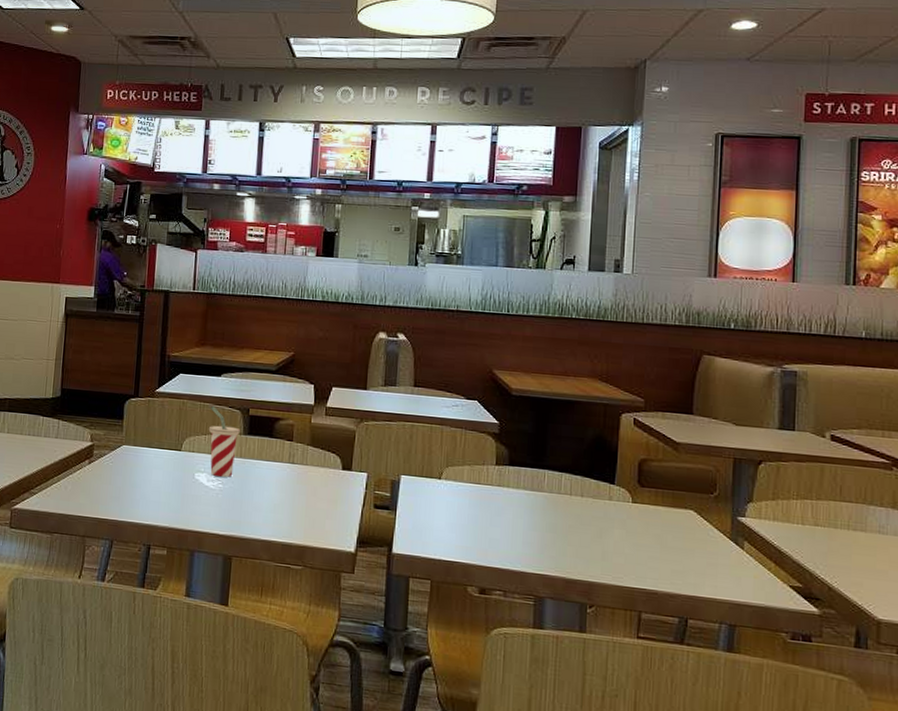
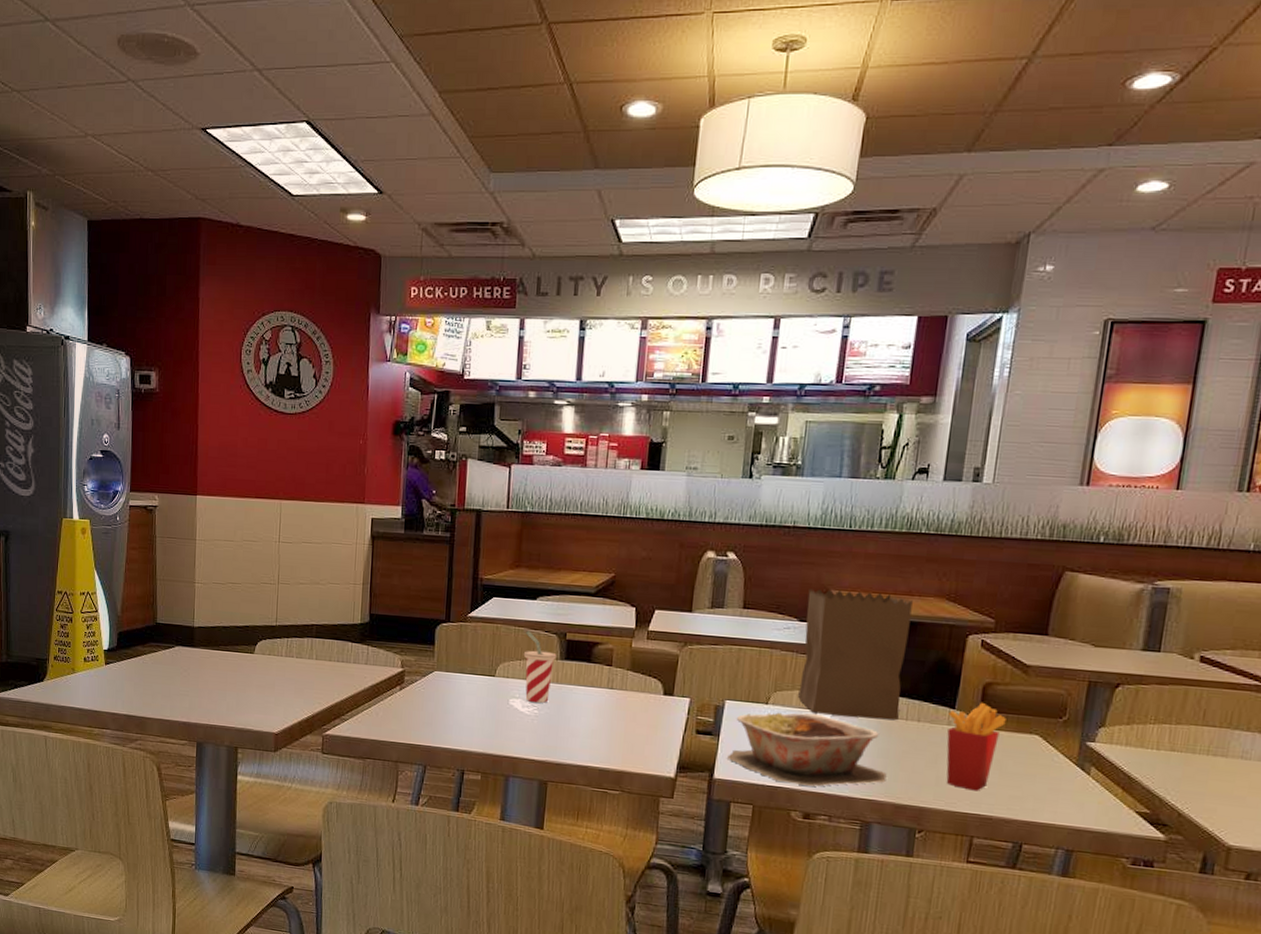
takeout container: none [405,487,556,561] -> present [727,712,887,787]
paper bag: none [469,368,569,495] -> present [798,588,913,720]
french fries: none [609,477,662,566] -> present [946,702,1006,791]

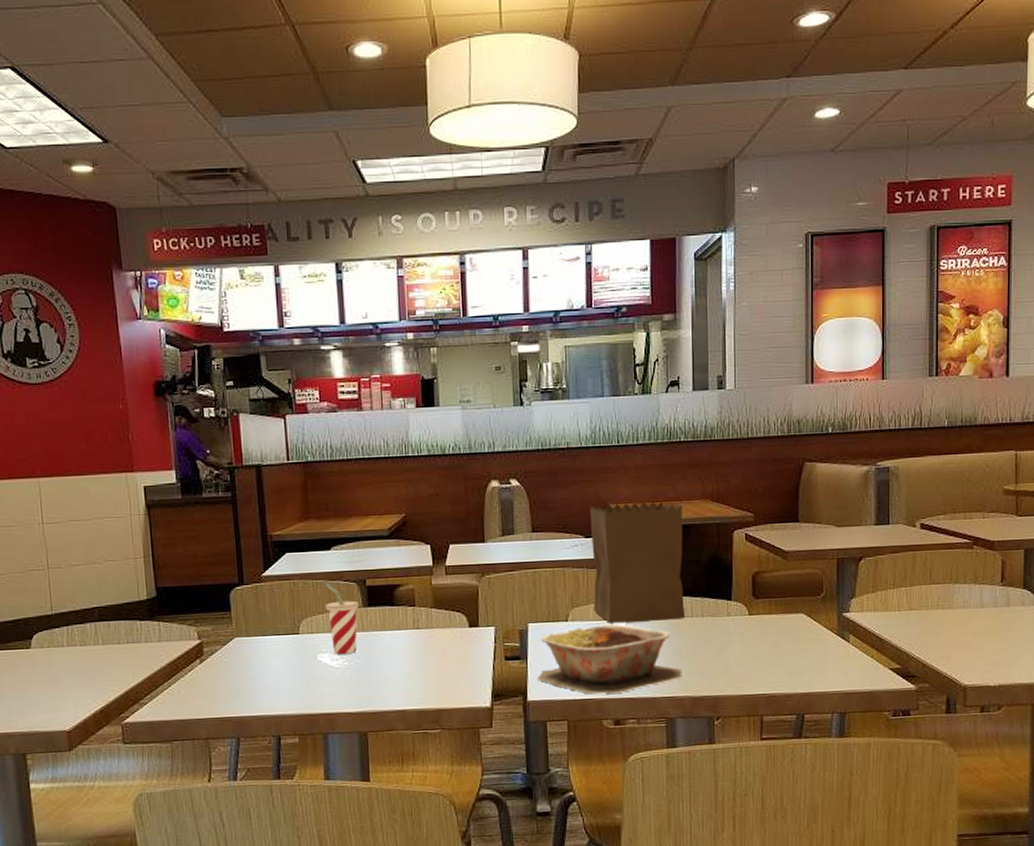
french fries: present [946,702,1006,791] -> none [727,590,775,673]

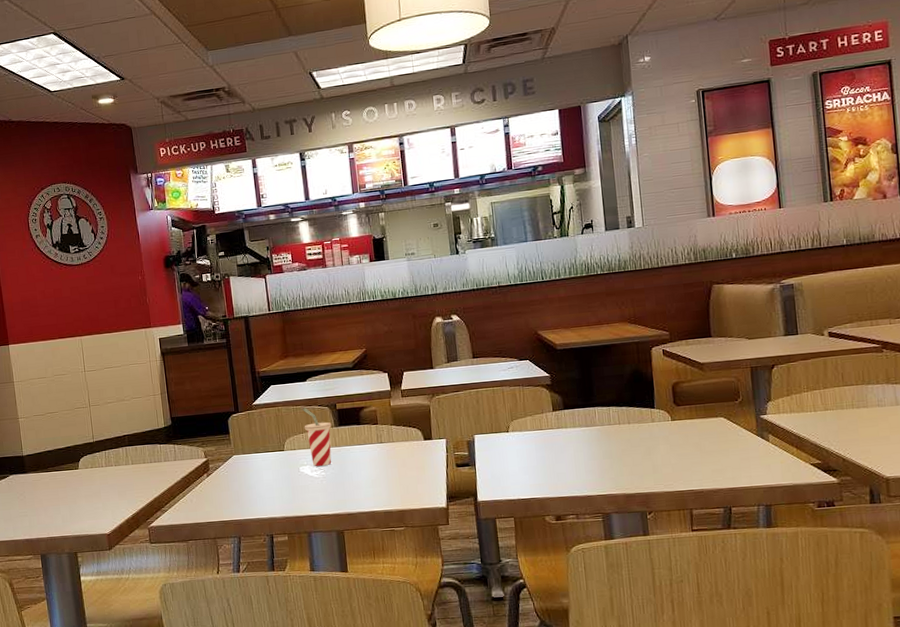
takeout container: present [538,624,682,694] -> none [485,433,614,494]
paper bag: present [589,501,685,623] -> none [521,326,613,432]

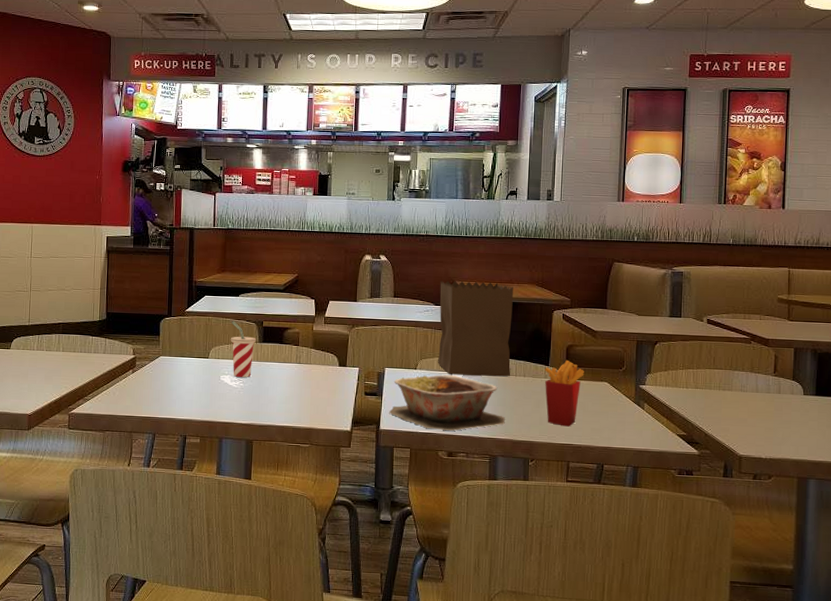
takeout container: none [485,433,614,494] -> present [389,375,505,431]
paper bag: none [521,326,613,432] -> present [438,280,513,377]
french fries: none [650,399,696,472] -> present [544,359,584,427]

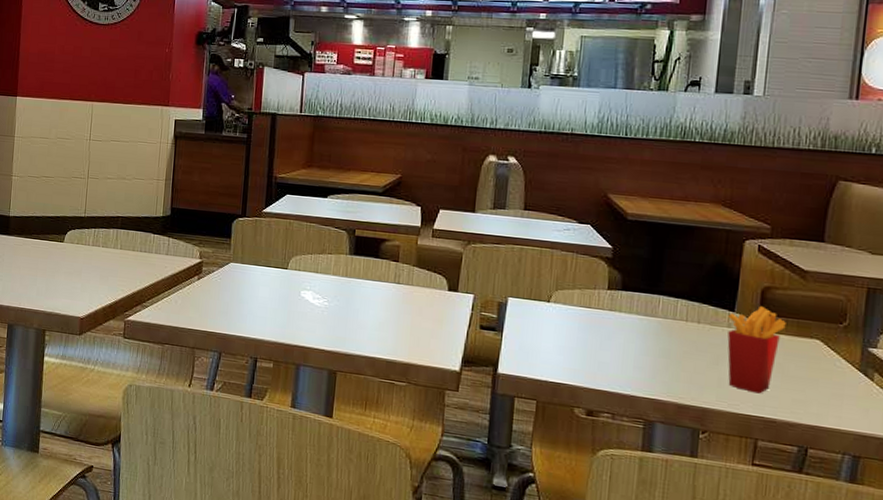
beverage cup: present [230,321,256,377] -> none [314,227,346,296]
takeout container: present [389,375,505,431] -> none [511,310,669,384]
paper bag: present [438,280,513,377] -> none [579,192,689,321]

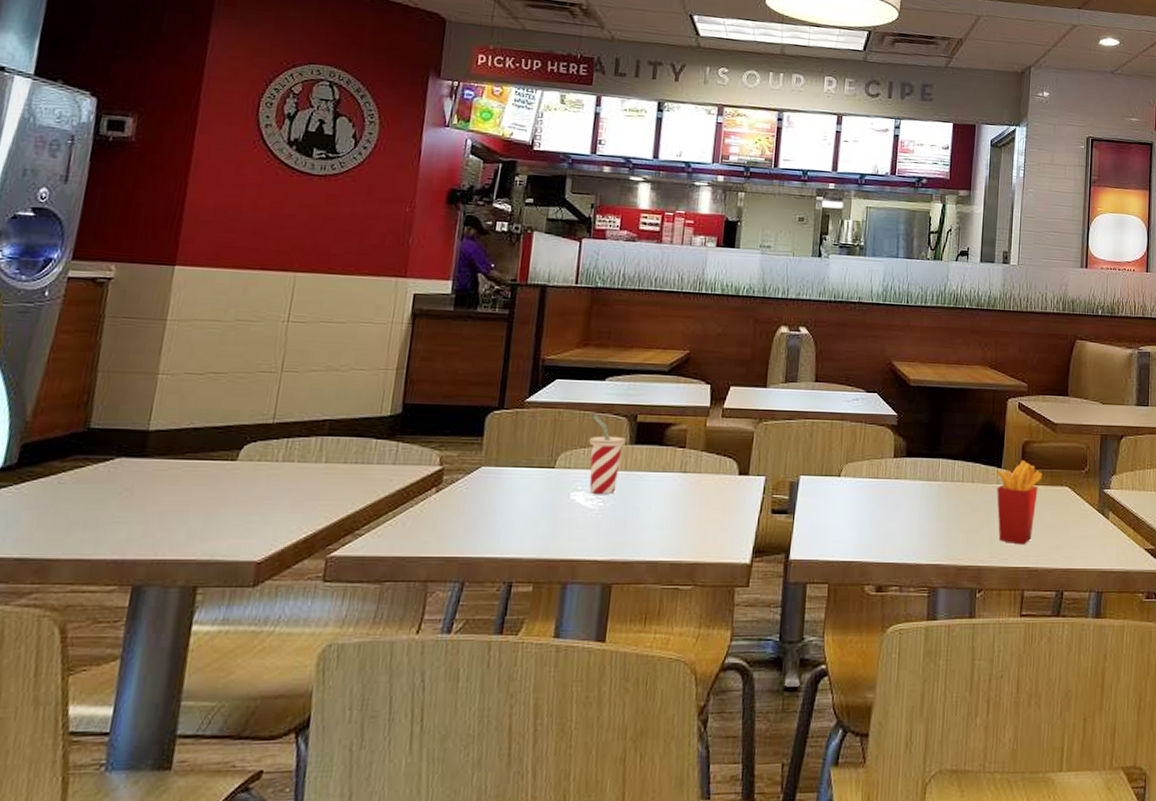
beverage cup: none [314,227,346,296] -> present [588,415,626,494]

